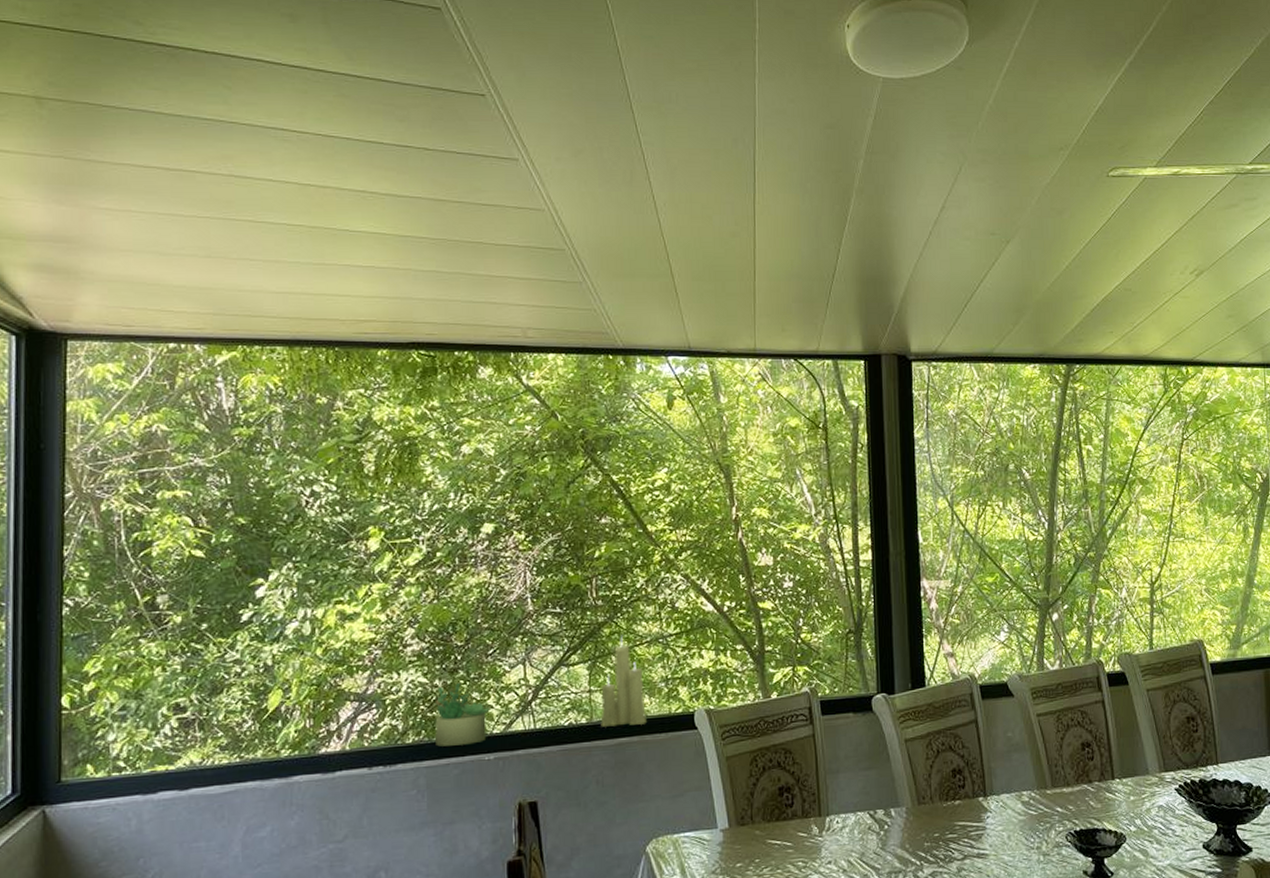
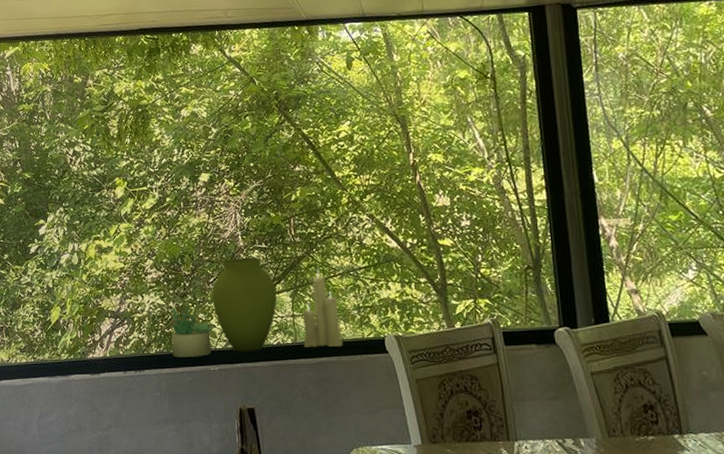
vase: none [490,623,572,738] -> present [212,257,277,354]

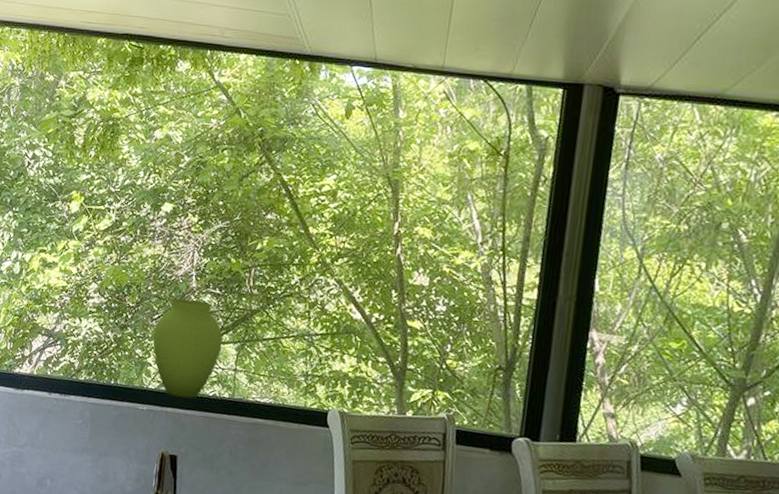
succulent plant: present [170,305,213,357] -> none [102,337,149,393]
candle: present [302,269,344,349] -> none [240,326,285,412]

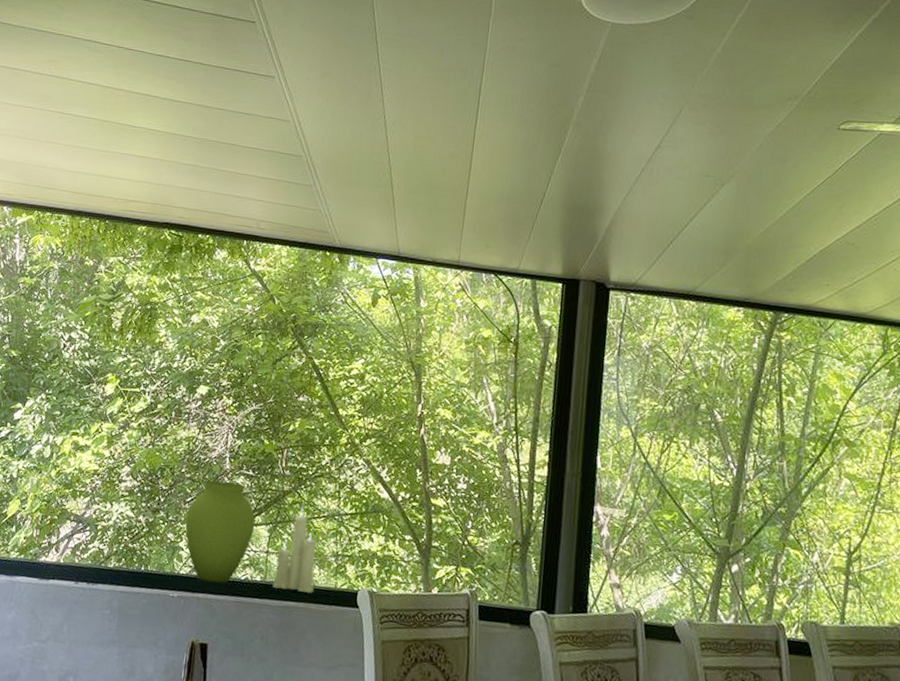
candle: none [240,326,285,412] -> present [272,507,316,594]

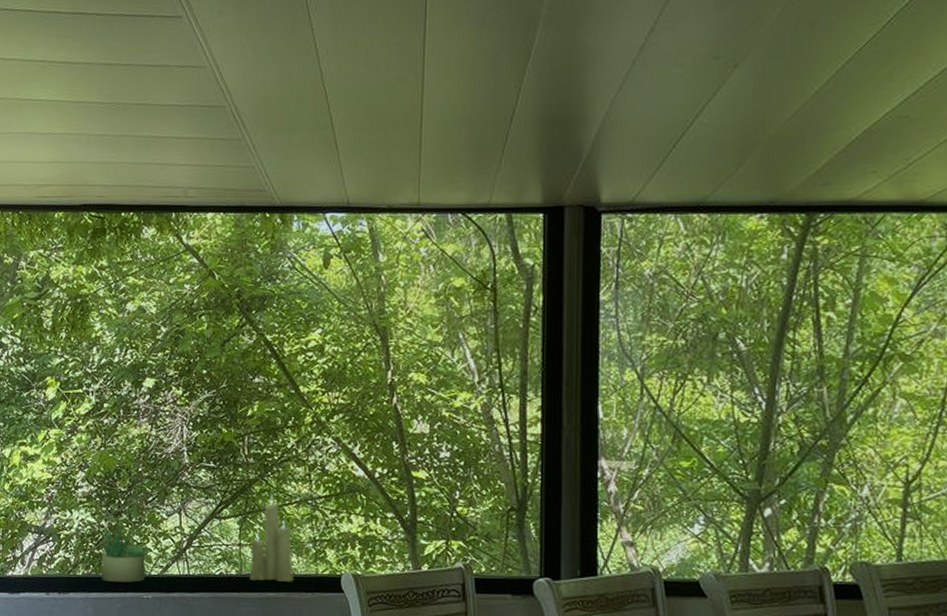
succulent plant: none [132,521,181,580] -> present [101,525,149,583]
vase: present [185,480,256,584] -> none [150,476,223,582]

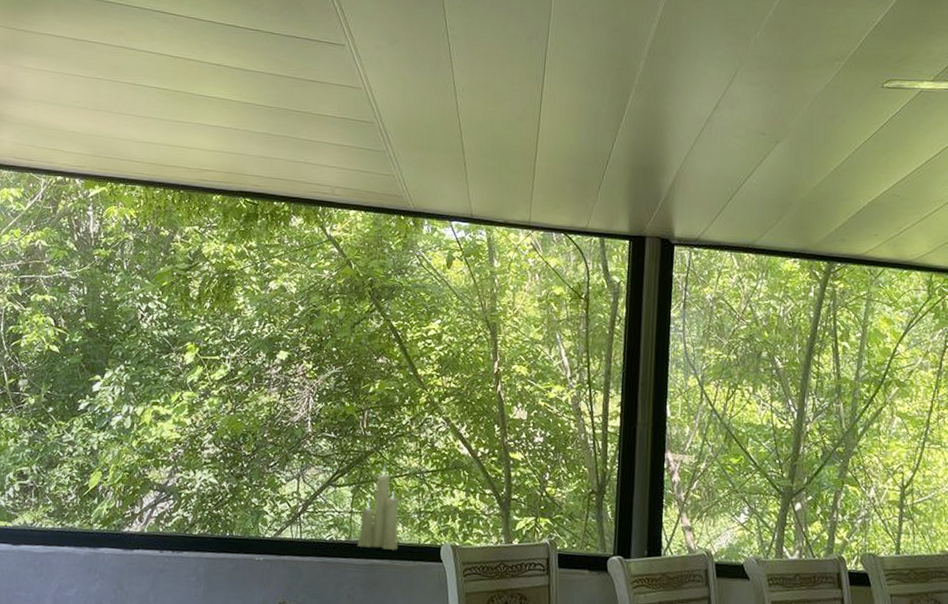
succulent plant: present [101,525,149,583] -> none [217,487,265,544]

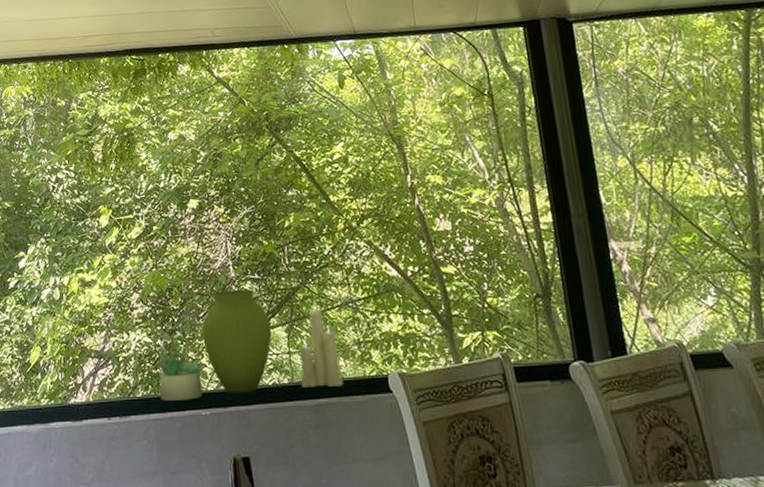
succulent plant: none [217,487,265,544] -> present [158,342,204,401]
vase: none [269,444,339,546] -> present [202,288,272,396]

